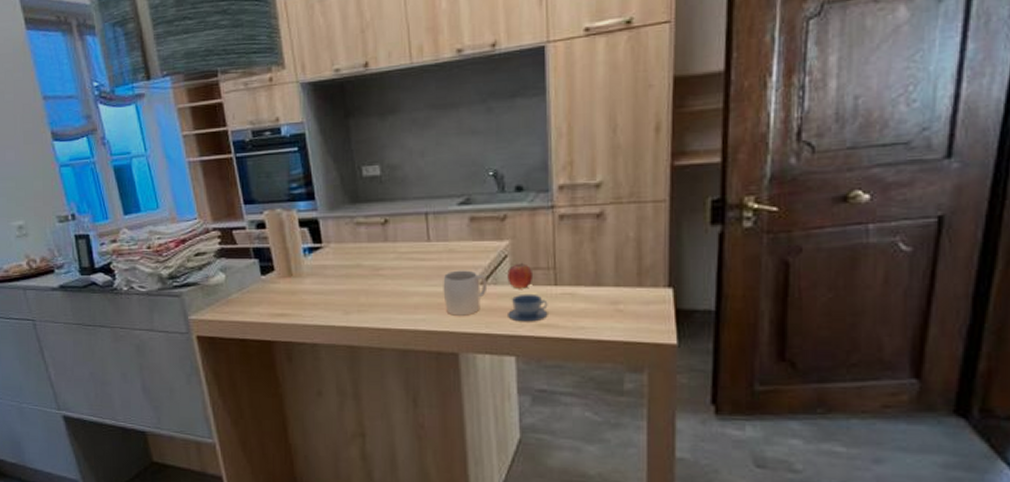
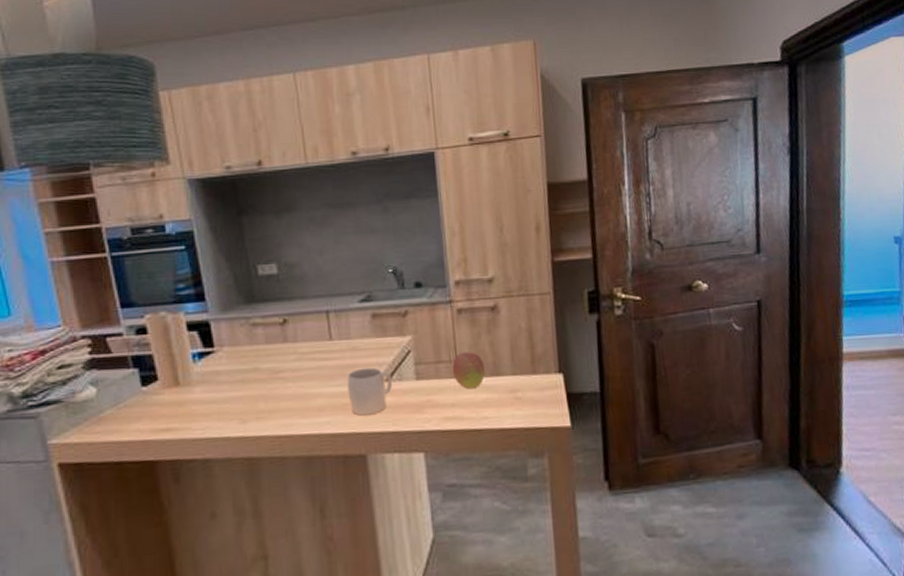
fruit: present [507,262,534,289] -> none [411,356,437,384]
teacup: present [508,293,548,322] -> none [414,387,453,417]
fruit: none [549,260,584,298] -> present [452,352,485,389]

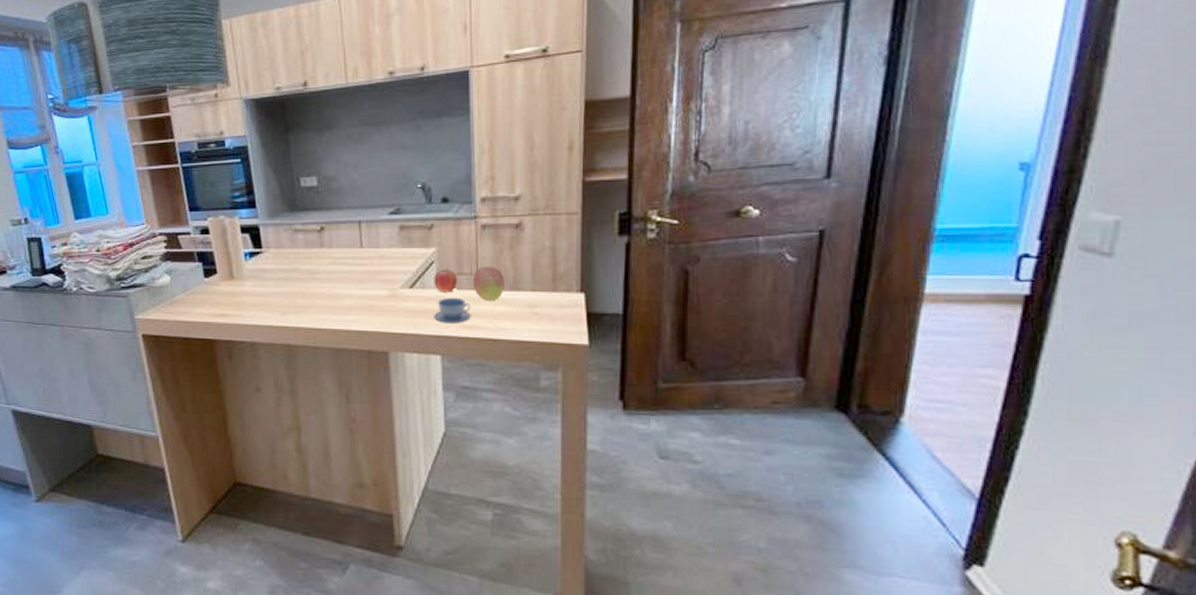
mug: present [347,367,393,417] -> none [374,275,416,318]
fruit: none [411,356,437,384] -> present [434,268,458,293]
teacup: none [414,387,453,417] -> present [434,297,471,323]

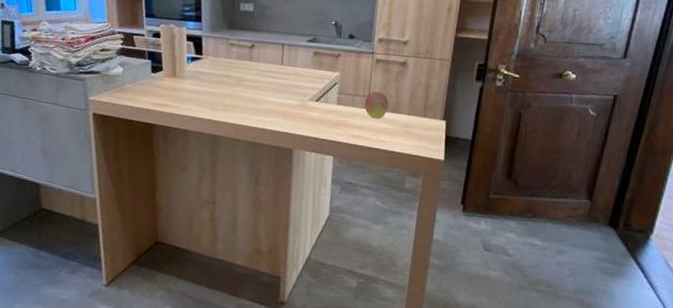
fruit: present [434,268,458,293] -> none [335,89,354,109]
teacup: present [434,297,471,323] -> none [332,112,361,133]

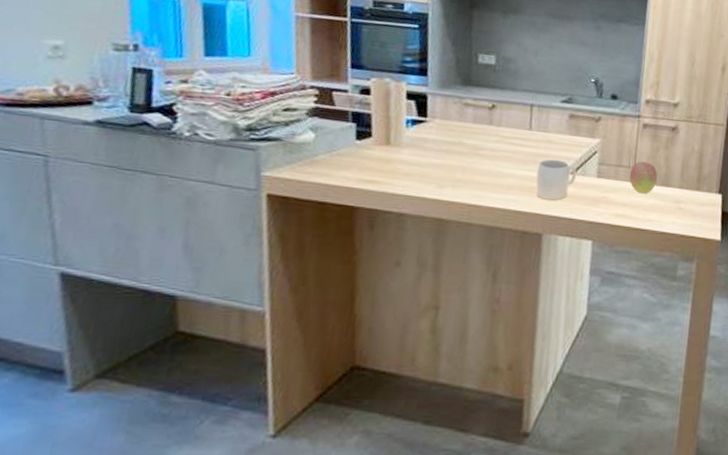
mug: none [287,89,321,123] -> present [536,159,577,201]

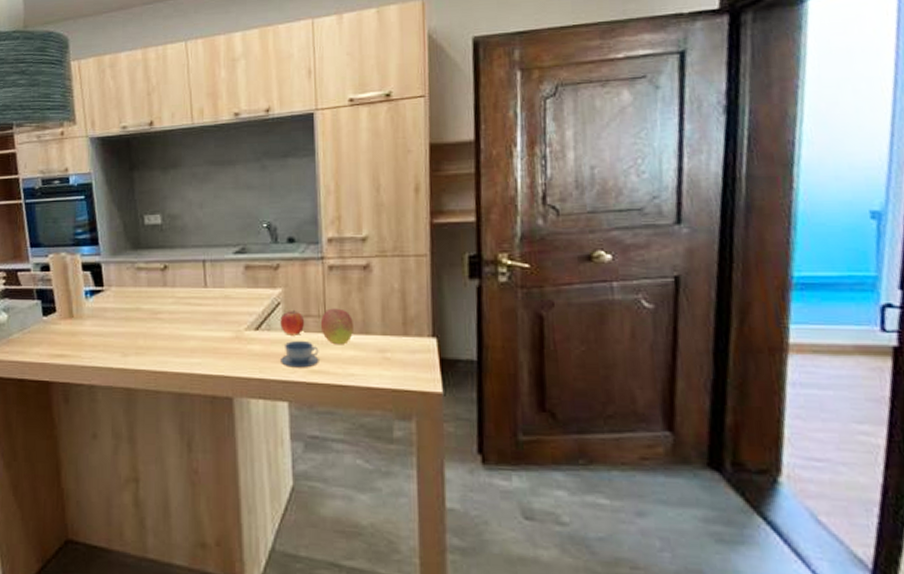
mug: present [536,159,577,201] -> none [219,316,262,362]
teacup: none [590,186,625,212] -> present [281,340,319,368]
fruit: none [594,159,617,182] -> present [280,309,305,335]

